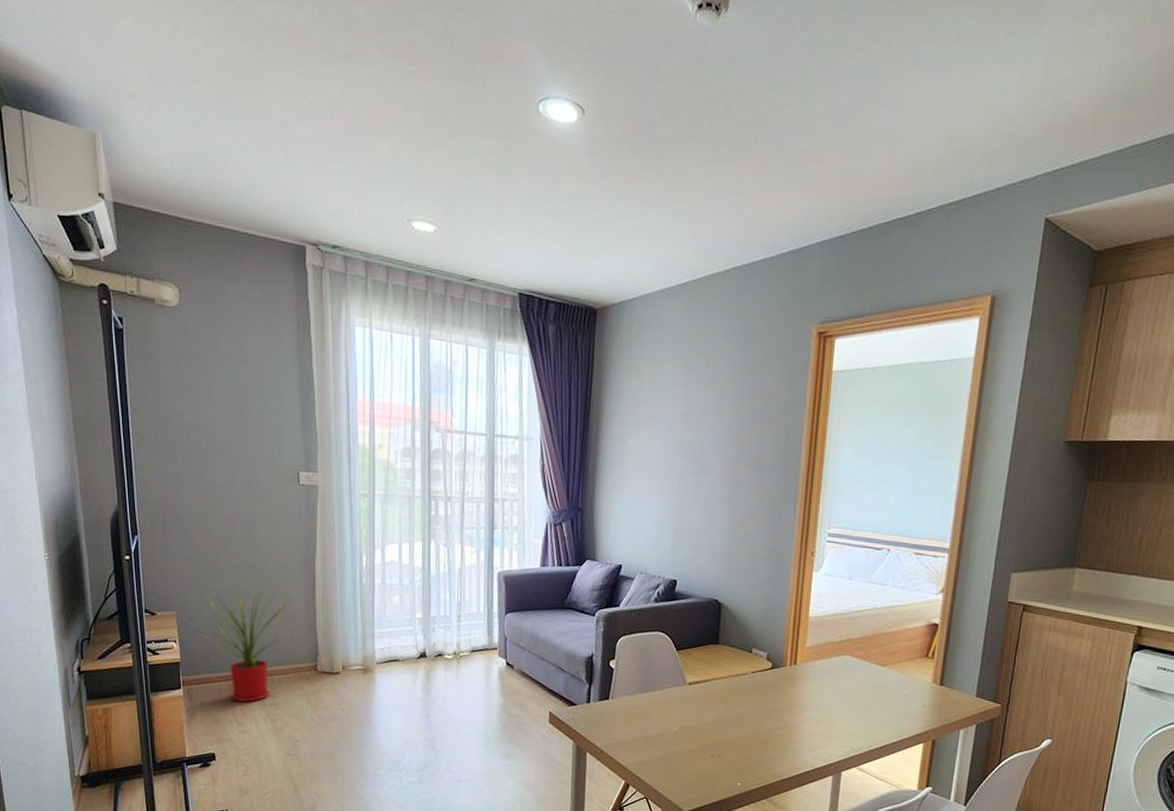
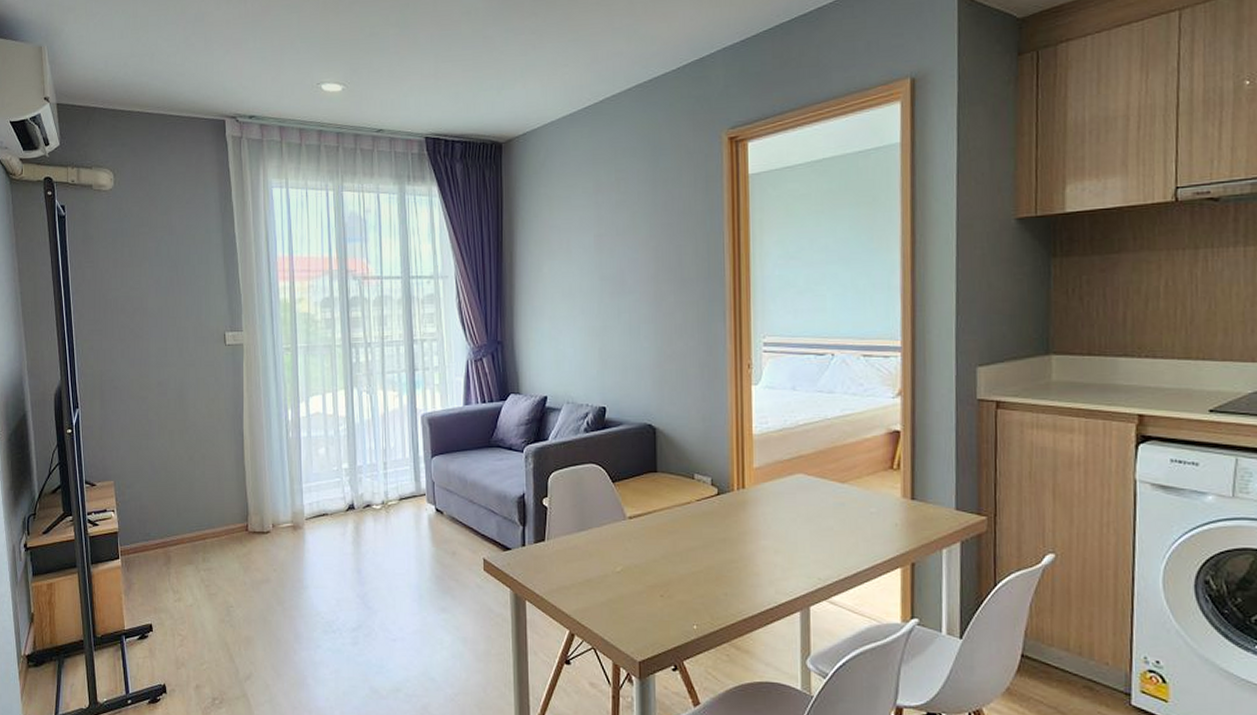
house plant: present [192,586,295,702] -> none [129,449,226,569]

